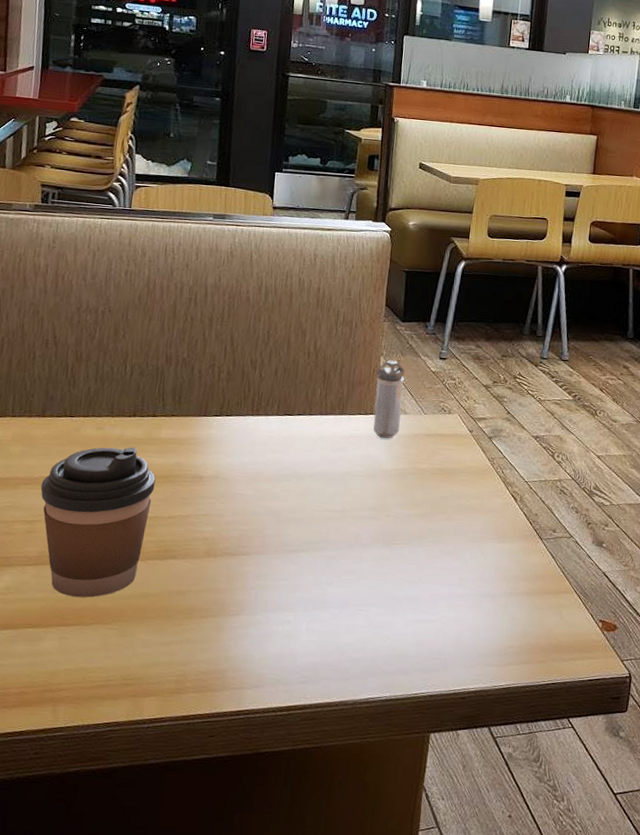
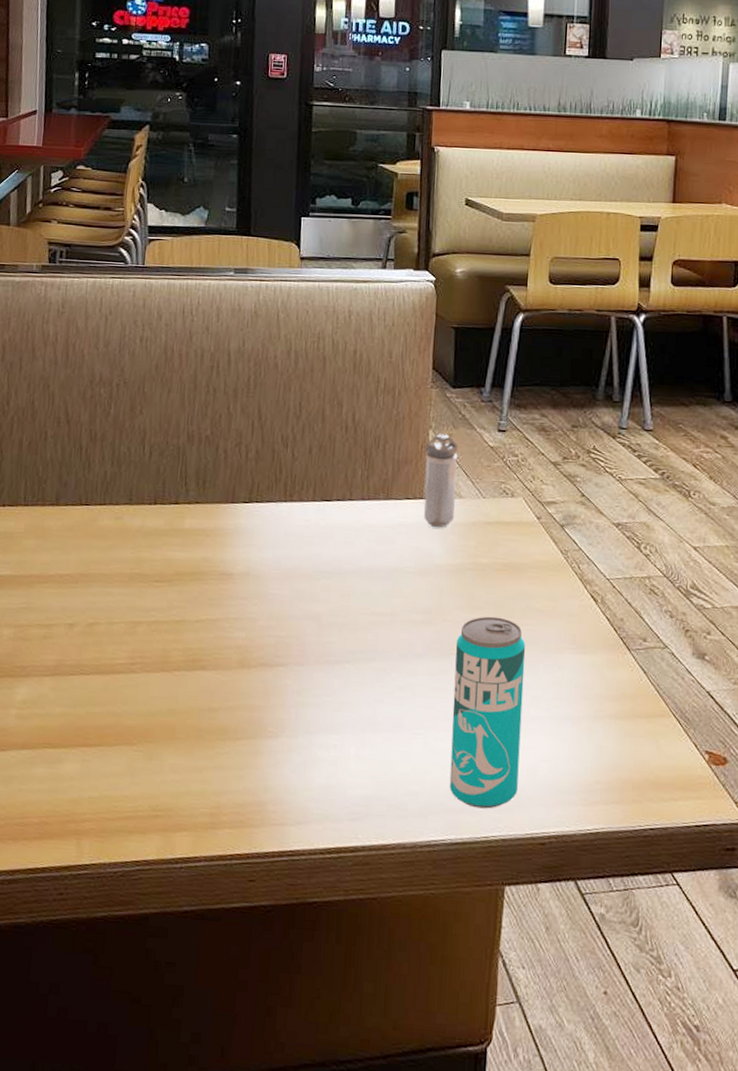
coffee cup: present [40,447,156,598] -> none [56,539,181,714]
beverage can: none [386,512,456,671] -> present [449,616,526,809]

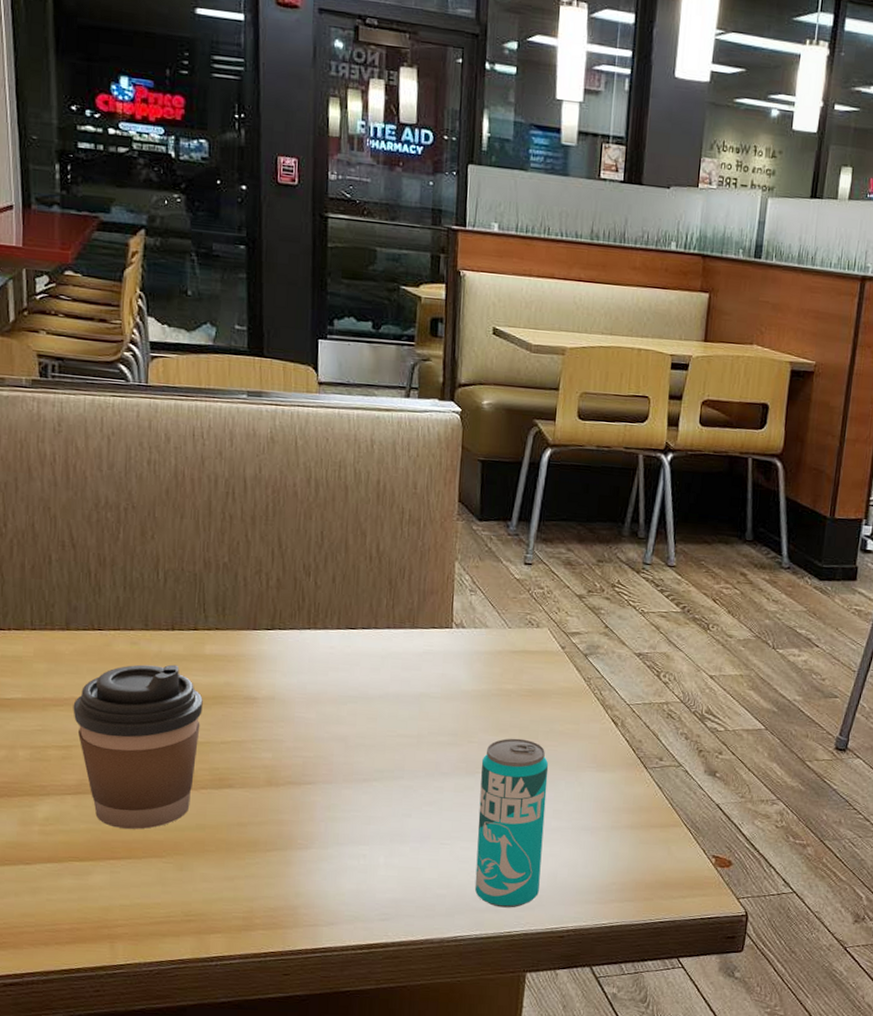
coffee cup: none [56,539,181,714] -> present [73,664,203,829]
shaker: present [423,434,458,528] -> none [449,565,485,656]

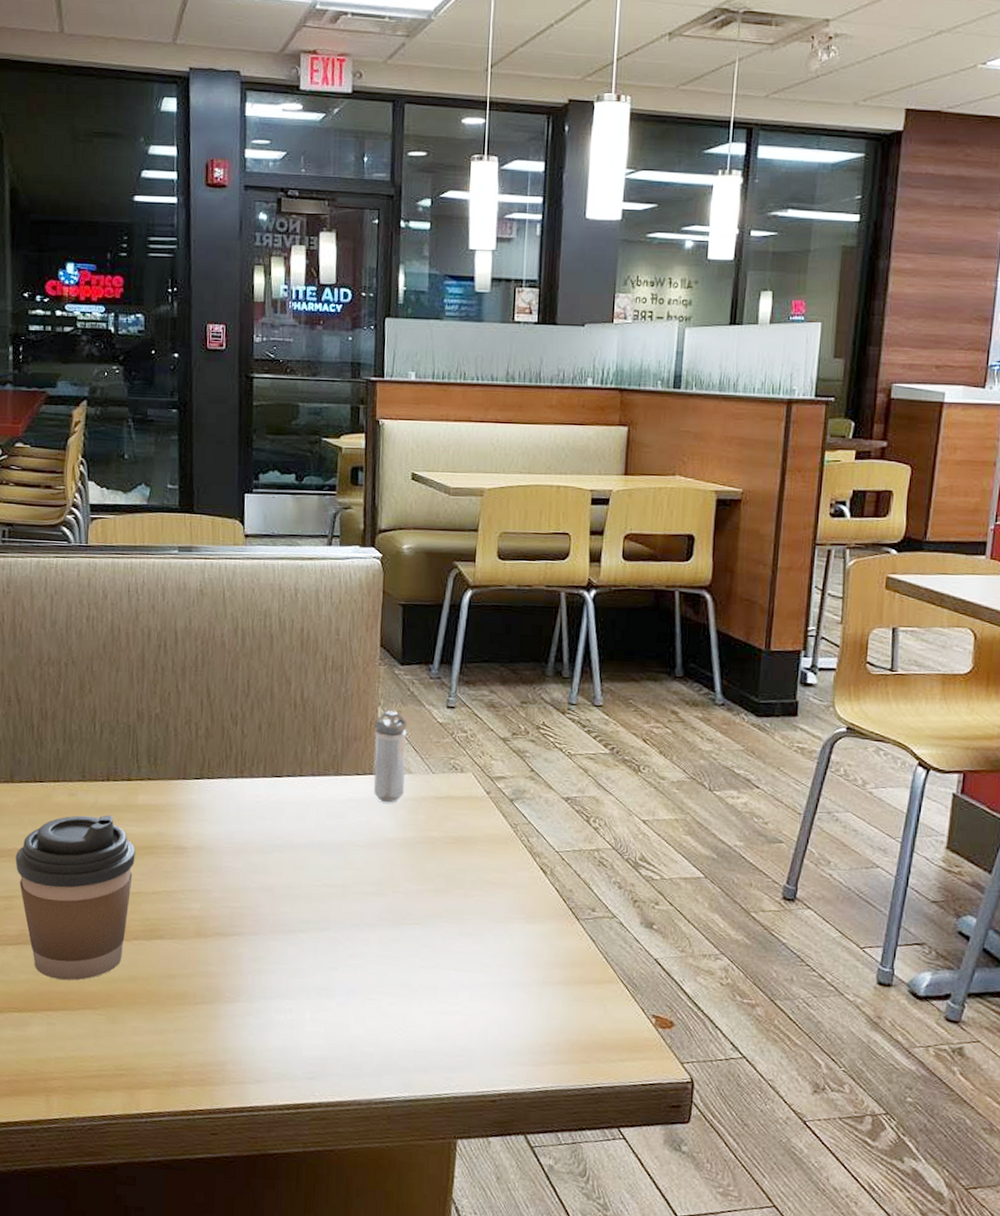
shaker: none [449,565,485,656] -> present [373,710,407,803]
beverage can: present [474,738,549,908] -> none [402,887,476,1069]

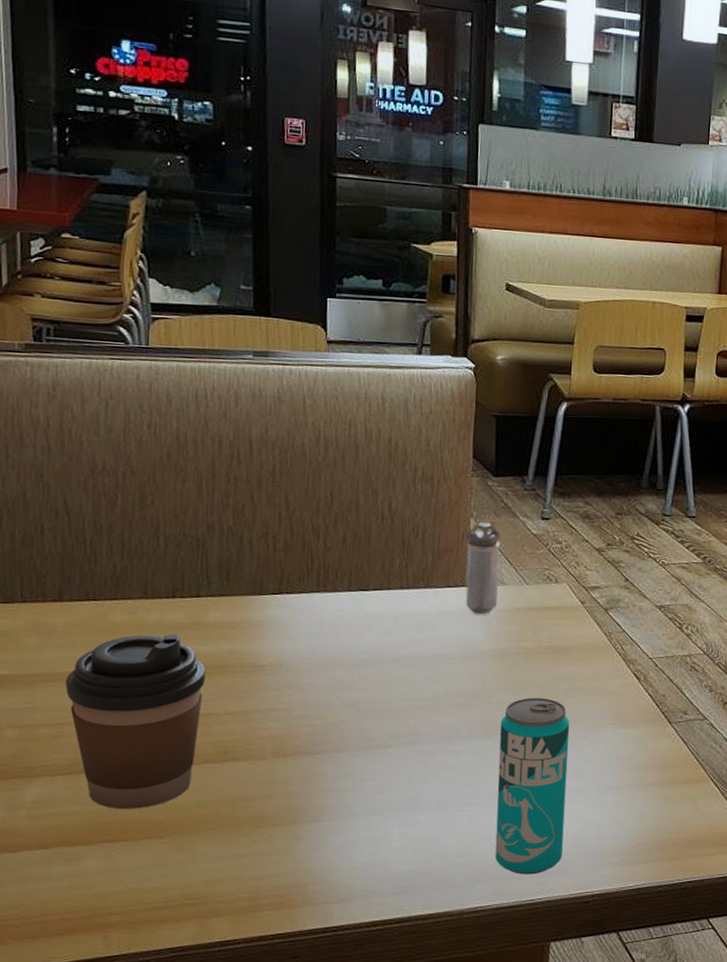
beverage can: none [402,887,476,1069] -> present [494,697,570,875]

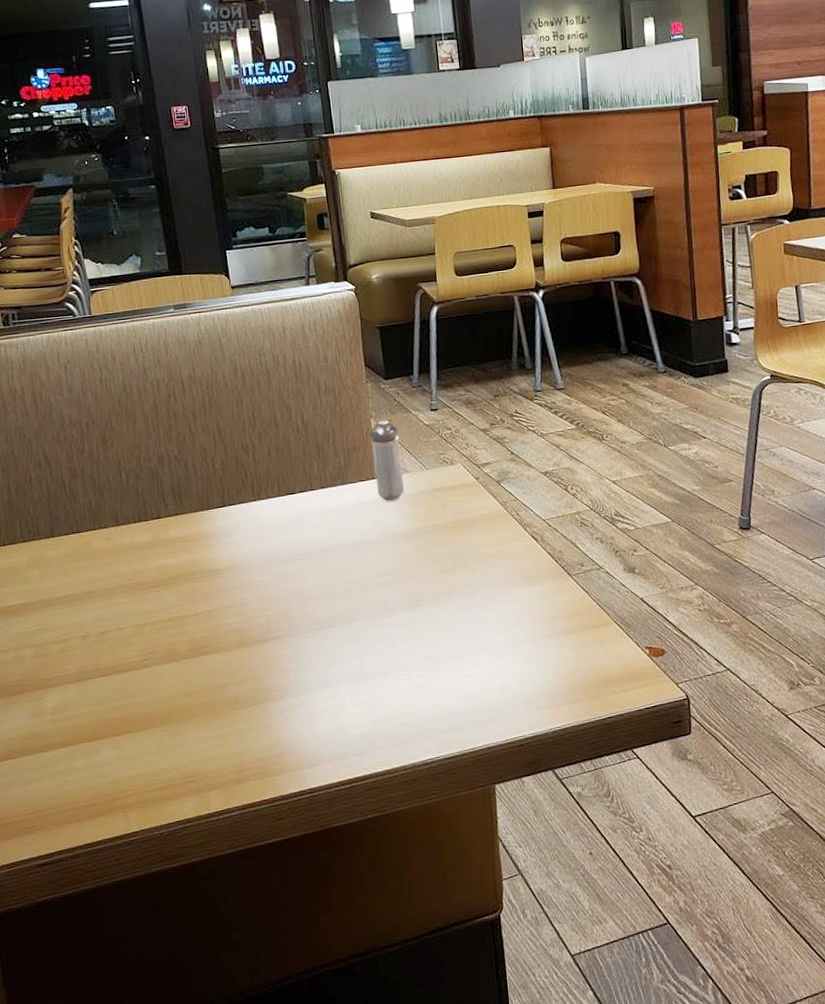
coffee cup: present [65,633,206,809] -> none [65,552,175,707]
beverage can: present [494,697,570,875] -> none [422,567,494,727]

